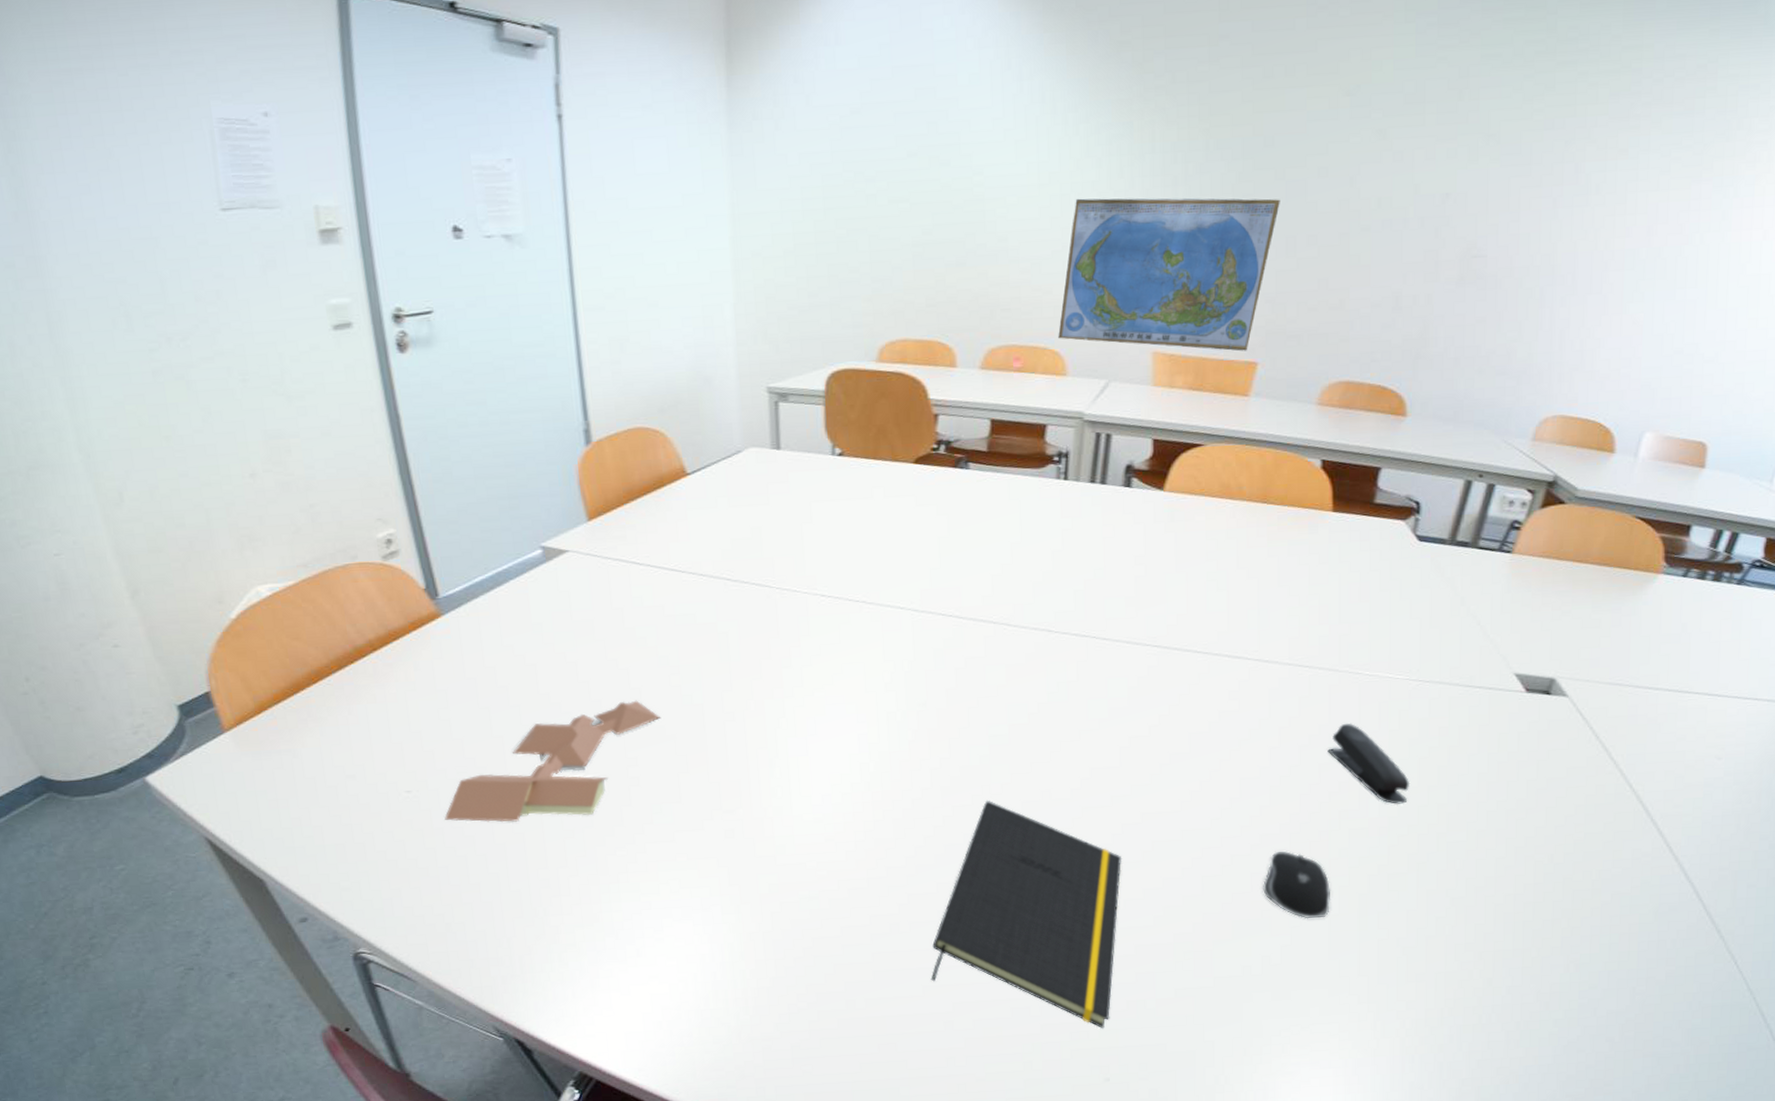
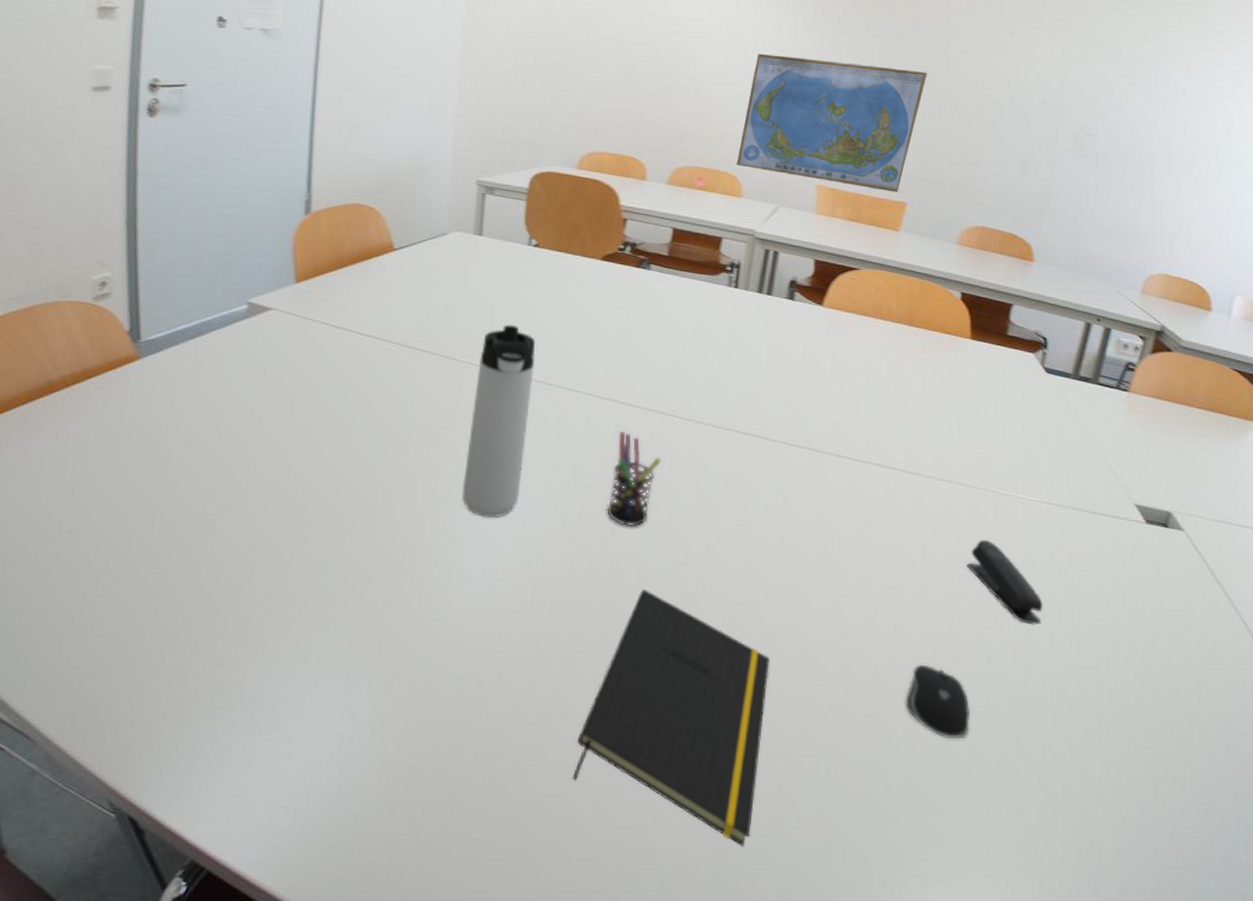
architectural model: present [444,700,661,823] -> none [102,458,336,573]
thermos bottle: none [790,543,853,744] -> present [462,324,536,518]
pen holder: none [942,644,997,741] -> present [607,430,662,526]

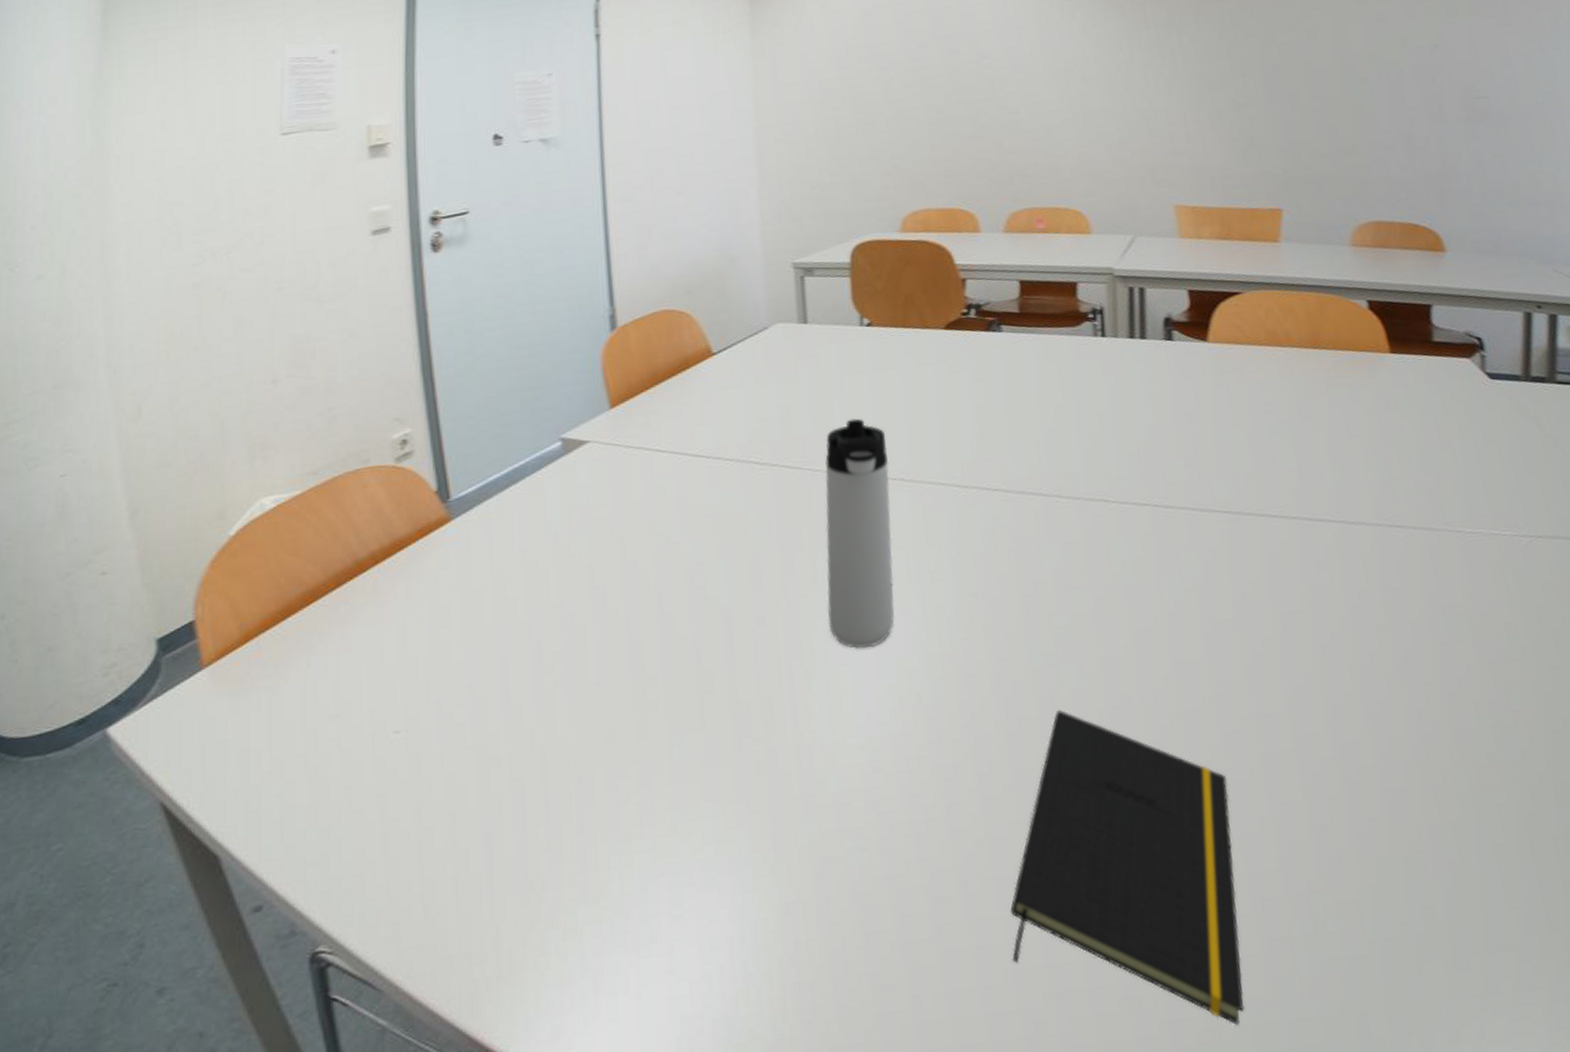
pen holder: present [607,430,662,526] -> none [997,522,1053,636]
world map: present [737,53,927,193] -> none [1077,60,1276,200]
computer mouse: present [904,664,971,739] -> none [1402,758,1494,852]
stapler: present [967,539,1044,625] -> none [1444,591,1553,691]

